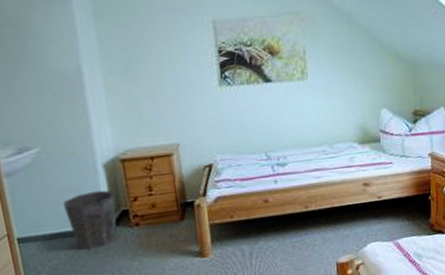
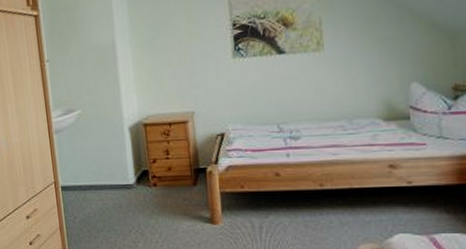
waste bin: present [63,190,117,250] -> none [96,150,139,203]

